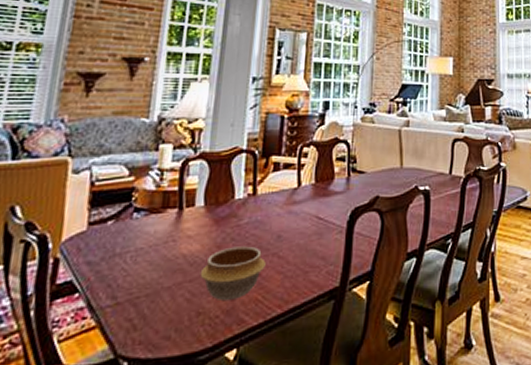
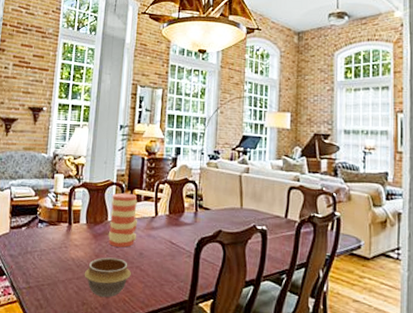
vase: none [234,161,276,232] -> present [108,192,138,248]

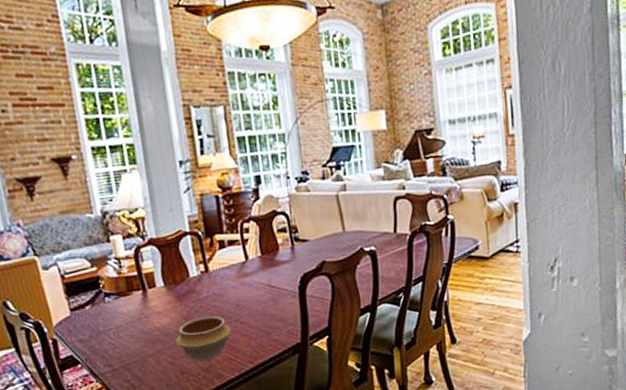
vase: present [108,192,138,248] -> none [188,240,230,305]

